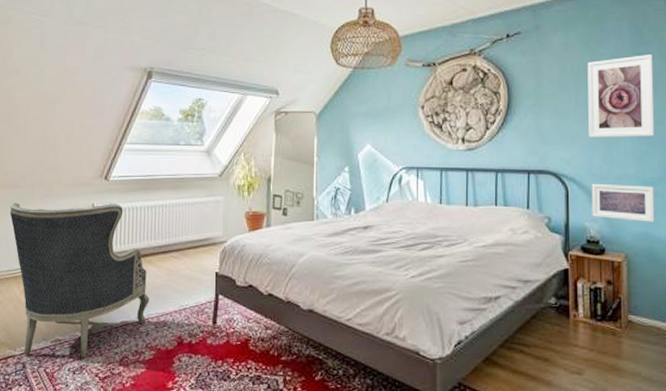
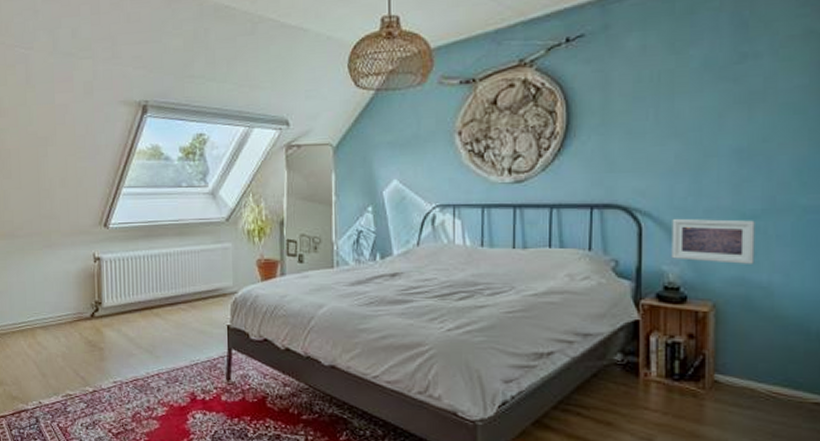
armchair: present [9,202,150,358] -> none [10,253,159,414]
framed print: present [587,55,655,138] -> none [670,53,762,162]

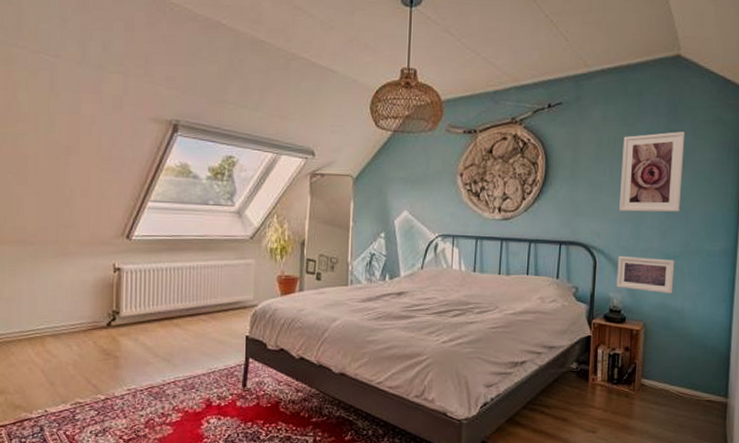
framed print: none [670,53,762,162] -> present [619,131,686,213]

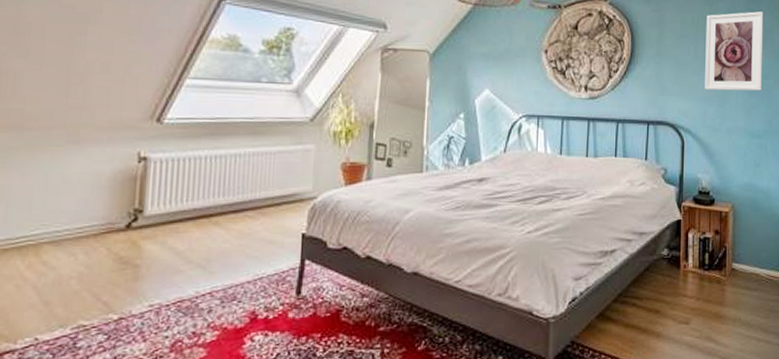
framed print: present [616,255,675,293] -> none [704,135,759,173]

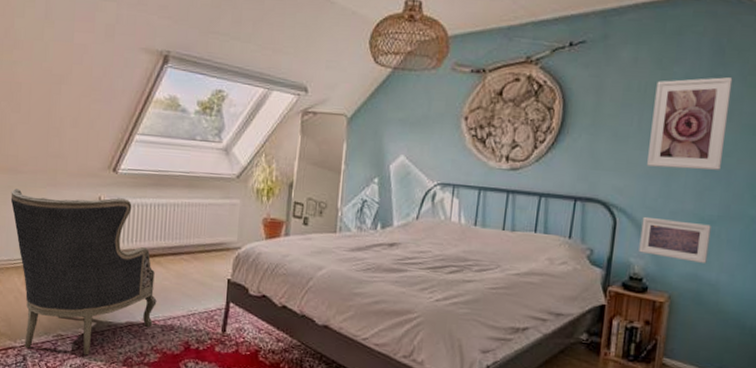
armchair: none [12,150,214,350] -> present [10,188,157,356]
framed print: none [704,135,759,173] -> present [638,216,711,263]

